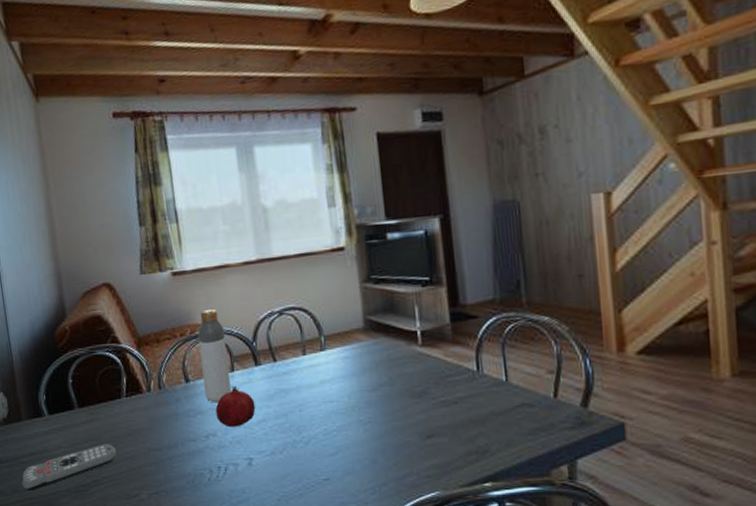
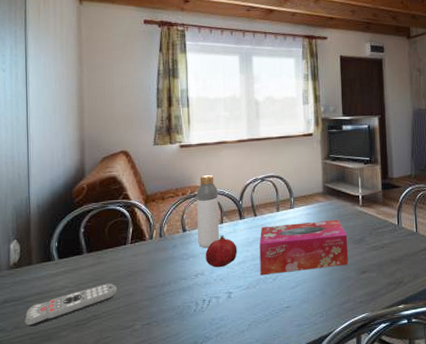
tissue box: none [282,364,407,438] -> present [259,219,349,276]

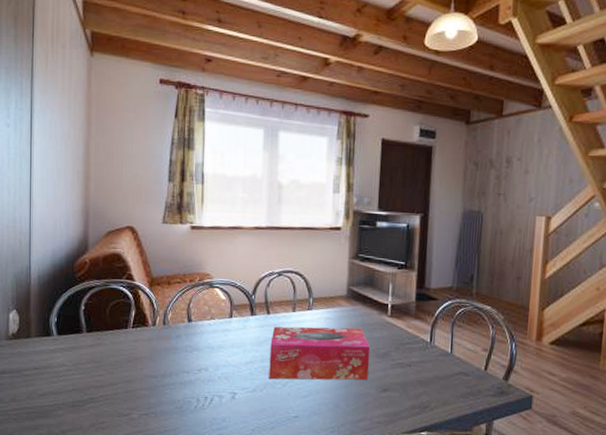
remote control: present [24,283,117,327] -> none [21,366,116,401]
bottle: present [197,174,219,249] -> none [204,262,229,343]
fruit: present [205,234,237,268] -> none [210,330,246,365]

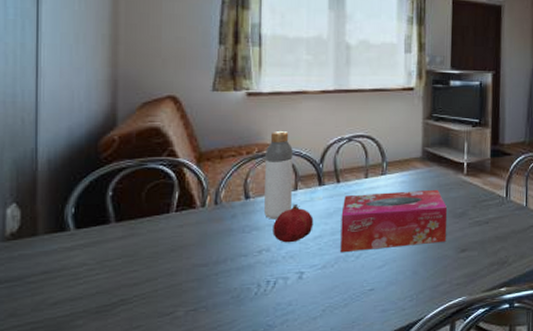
bottle: none [204,262,229,343] -> present [264,130,293,220]
fruit: none [210,330,246,365] -> present [273,203,314,243]

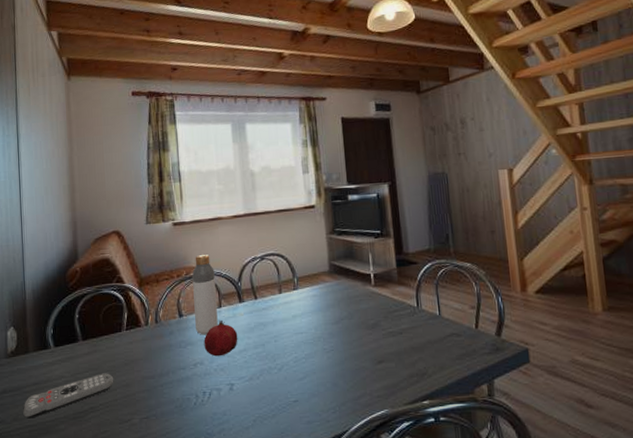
remote control: none [24,260,155,314] -> present [23,373,114,419]
tissue box: present [340,189,448,253] -> none [261,301,362,366]

